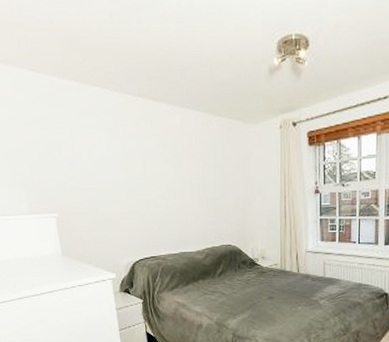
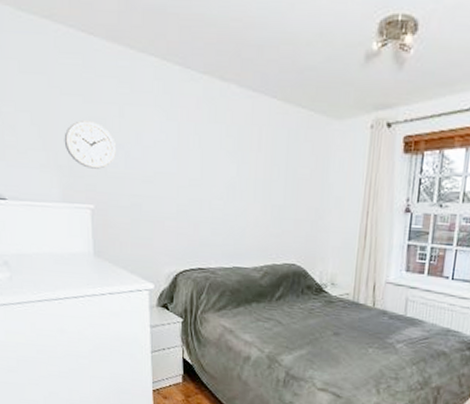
wall clock: none [26,144,72,184] -> present [64,120,116,169]

